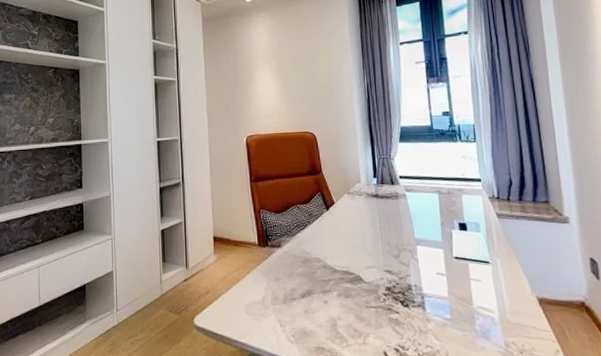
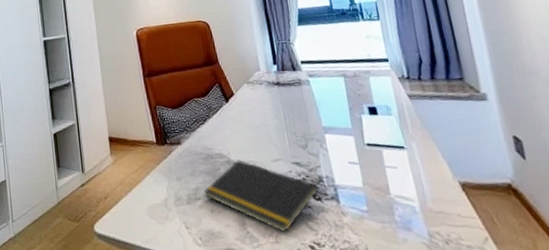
notepad: none [300,265,407,335] -> present [204,159,319,233]

